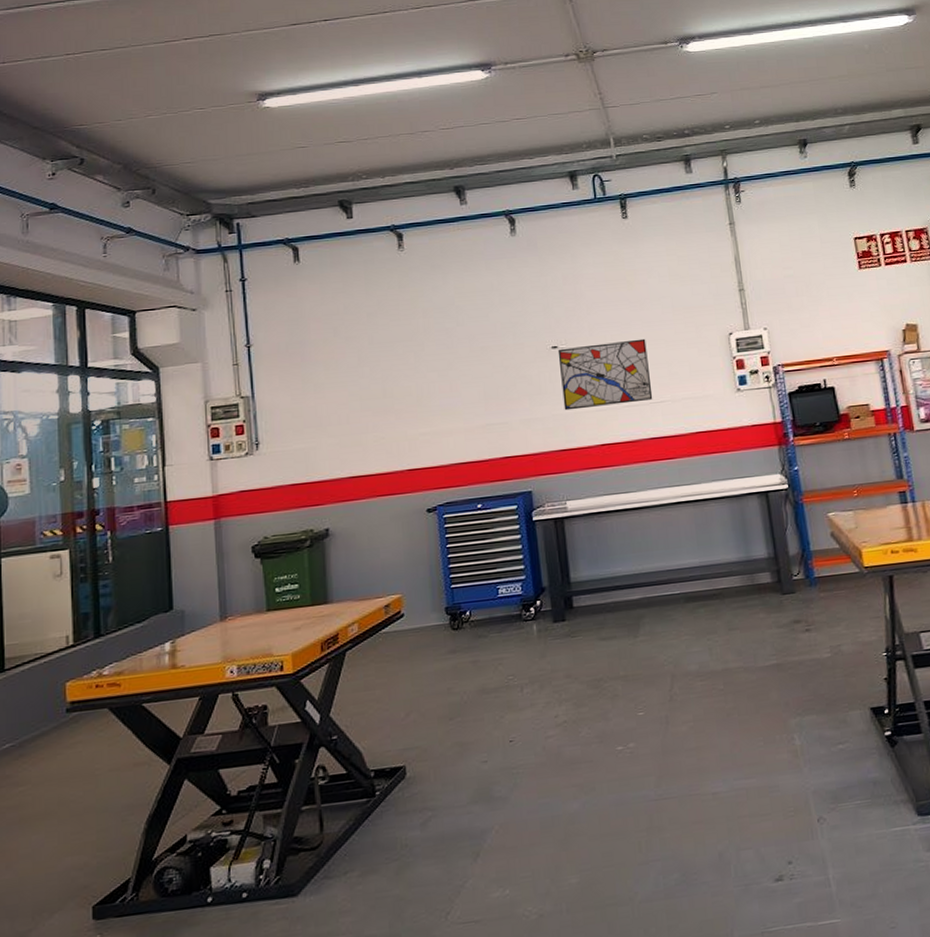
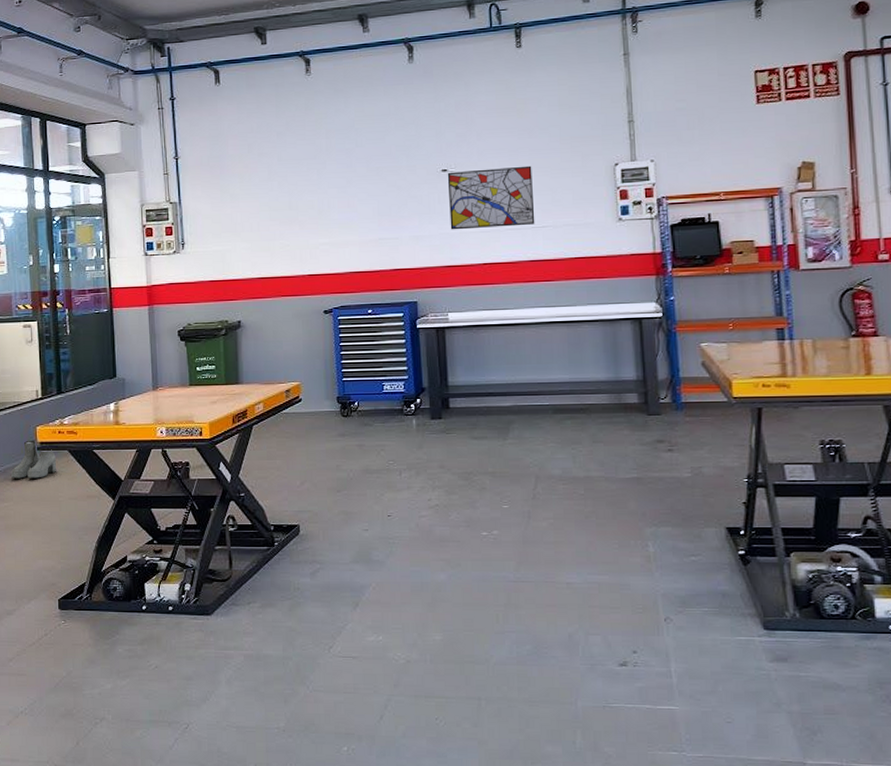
boots: none [30,699,93,754] -> present [11,440,57,479]

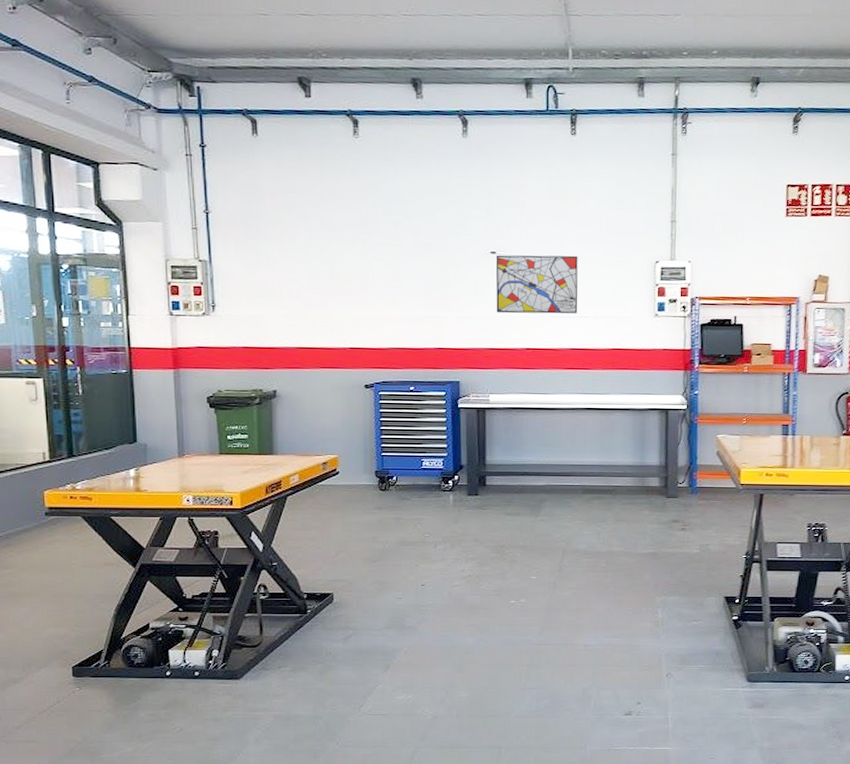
boots: present [11,440,57,479] -> none [15,505,69,545]

